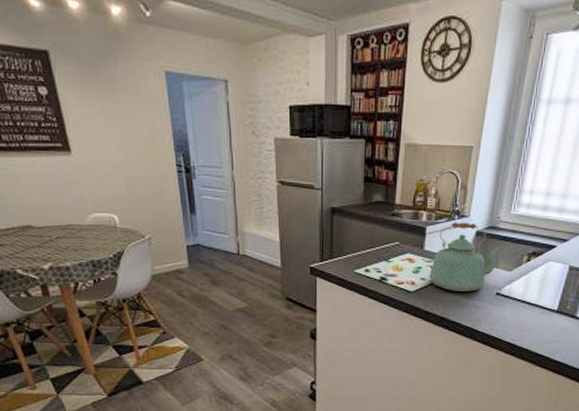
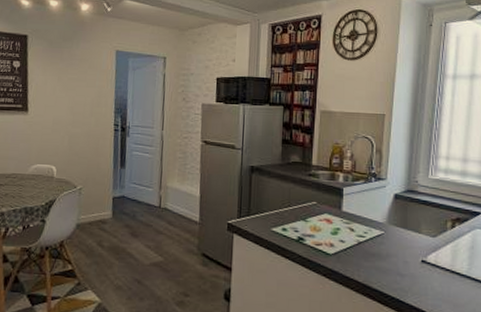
kettle: present [429,222,501,291] -> none [348,184,422,257]

